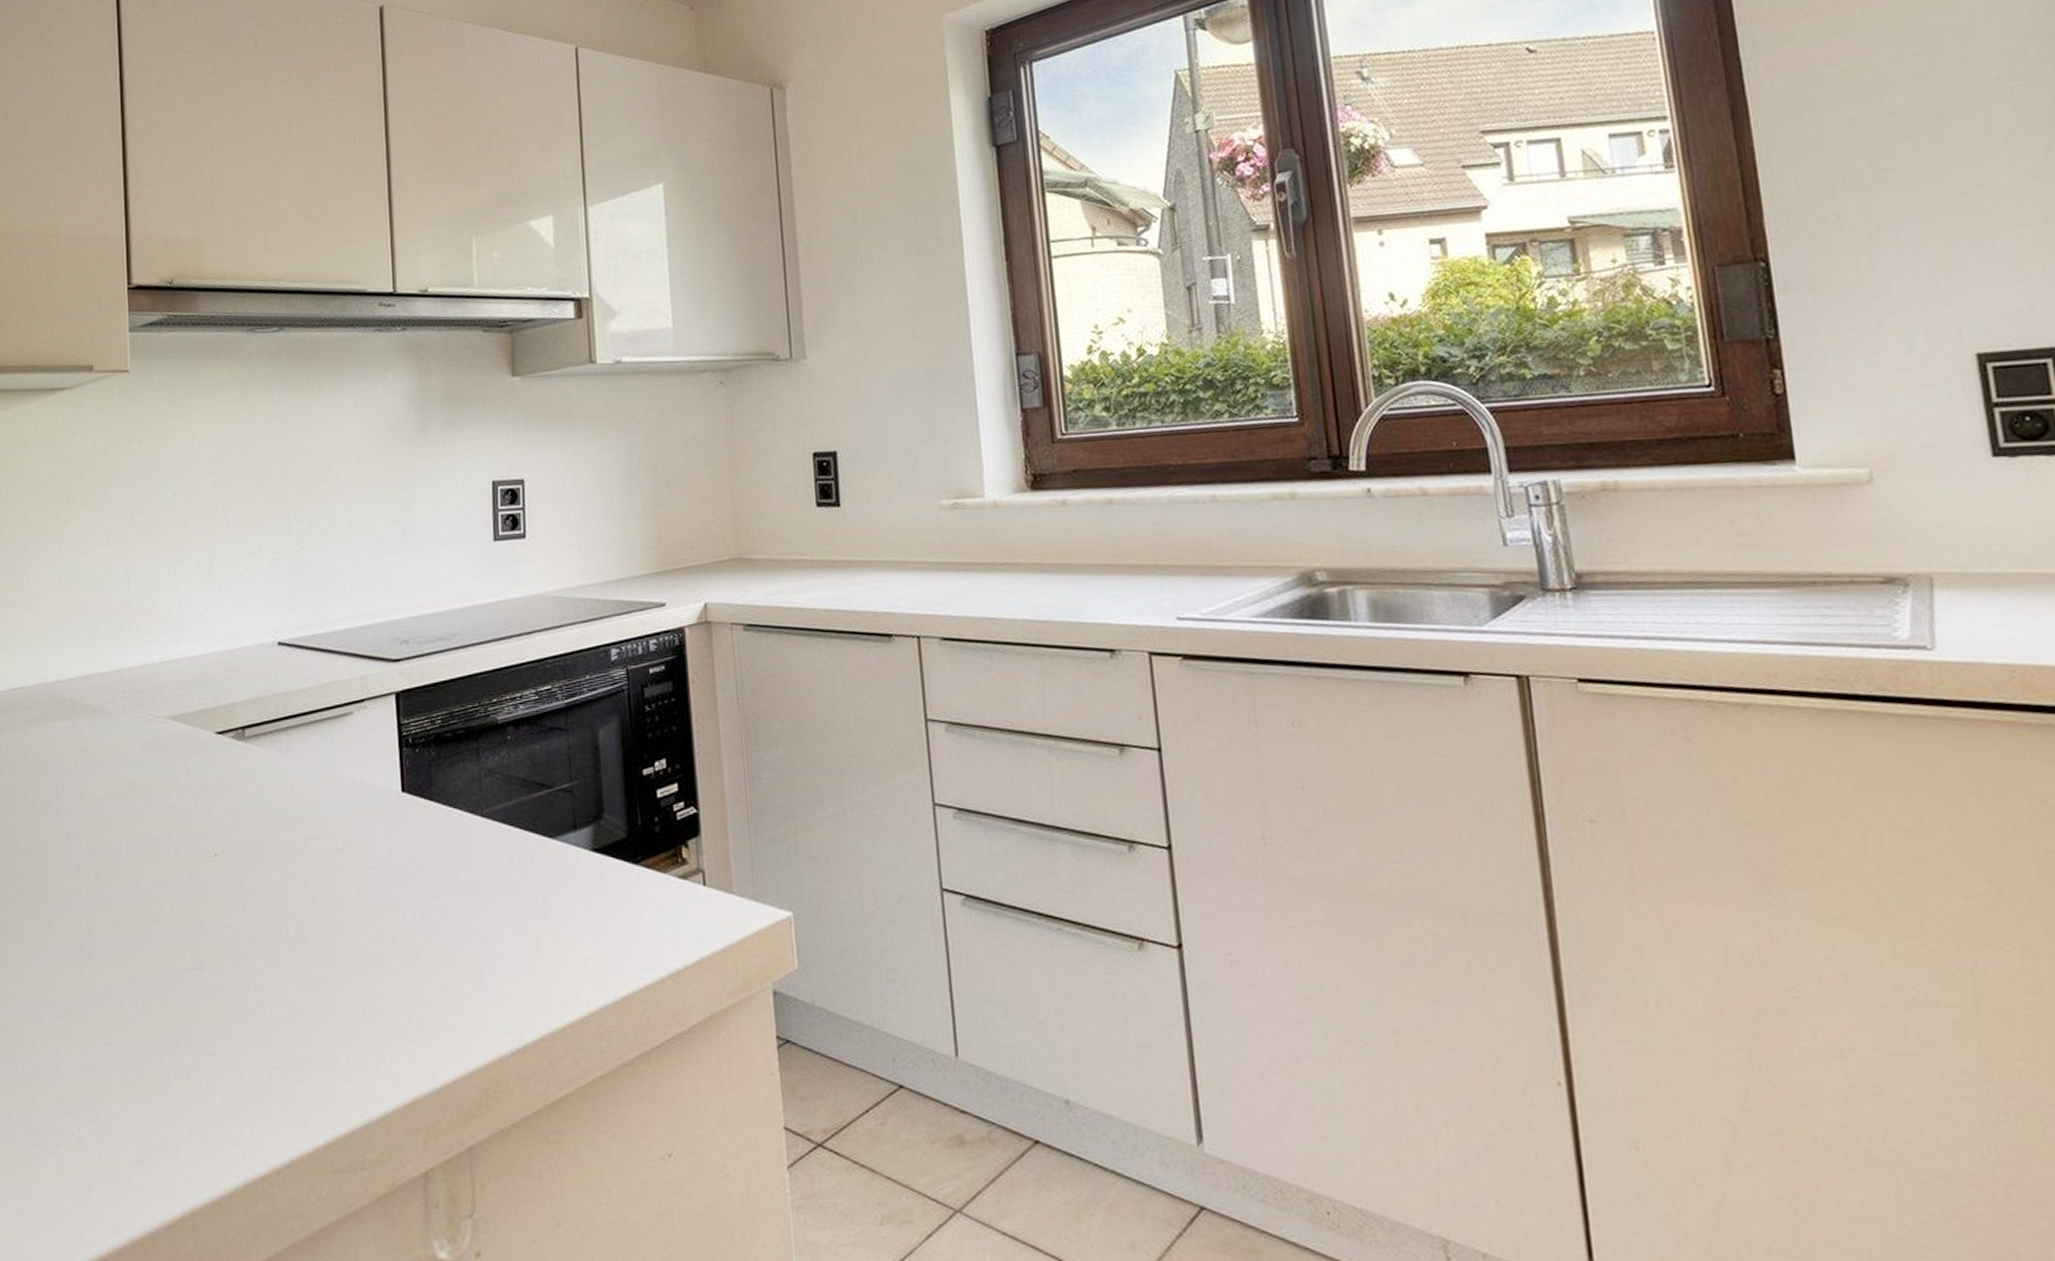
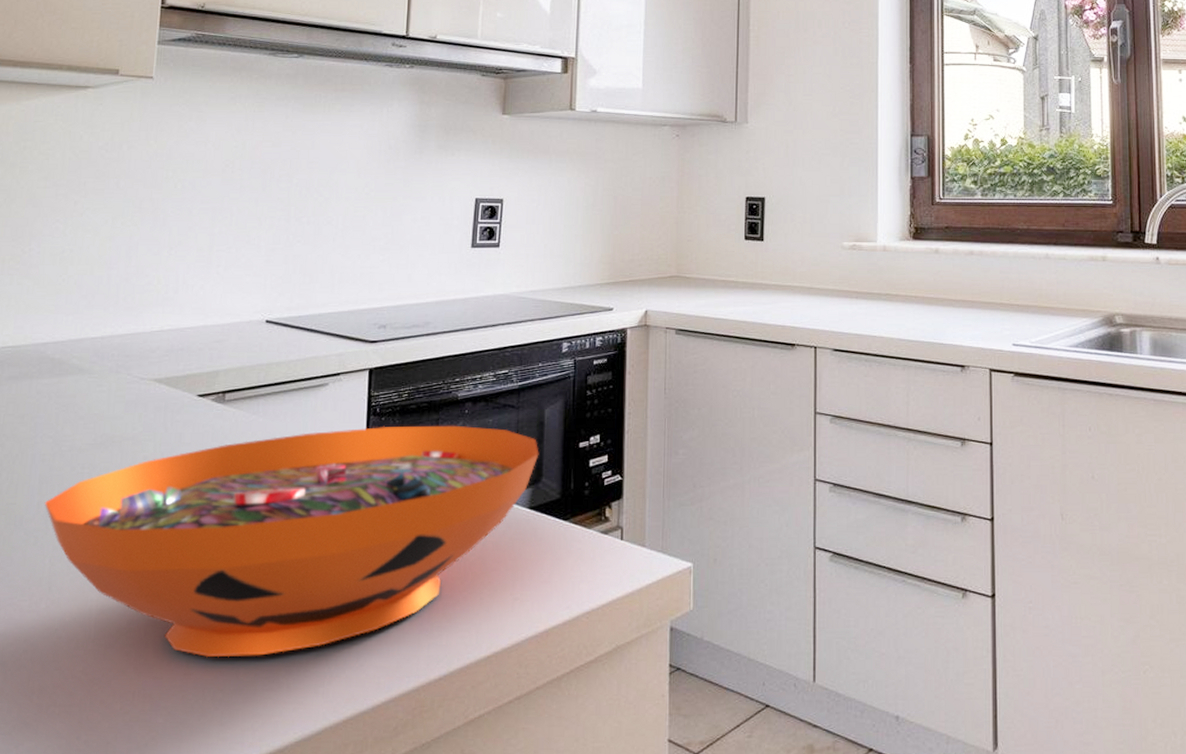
decorative bowl: none [74,754,597,1031] -> present [44,425,539,658]

